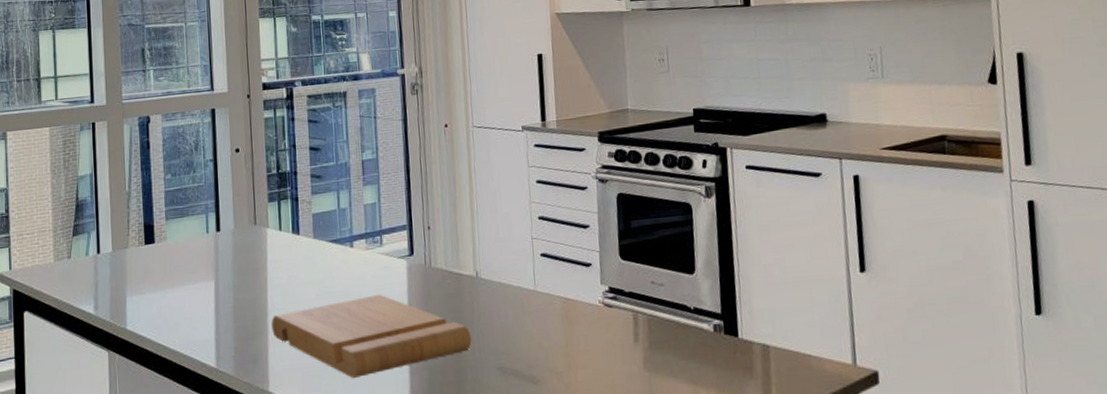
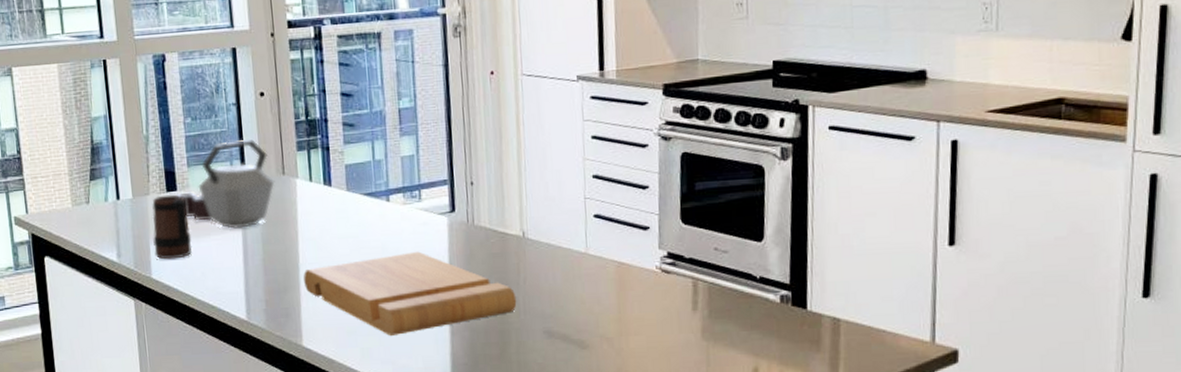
mug: none [130,247,167,311] -> present [152,194,192,260]
kettle: none [154,192,247,279] -> present [177,138,275,229]

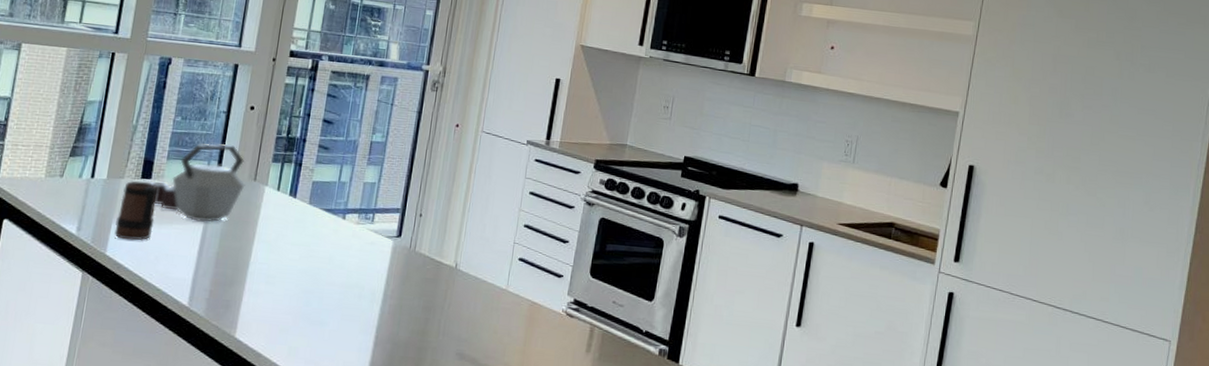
cutting board: present [303,251,517,337] -> none [250,266,439,340]

